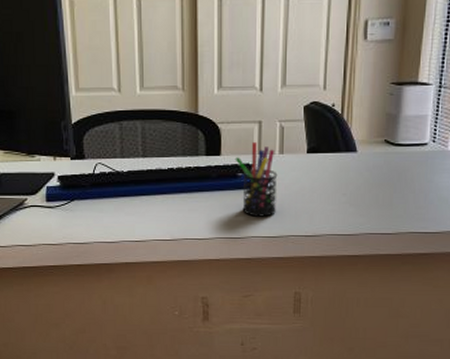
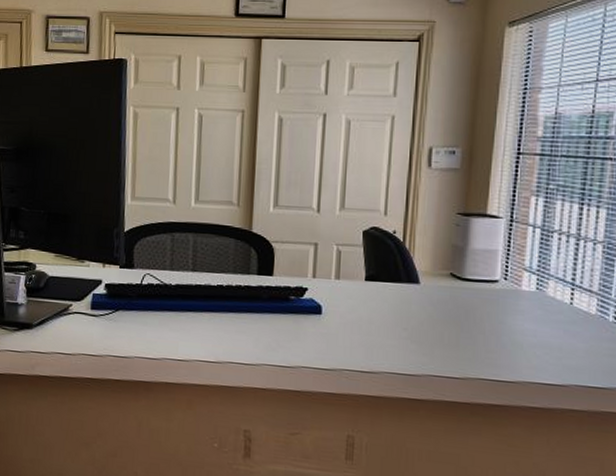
pen holder: present [235,141,278,217] -> none [287,263,333,346]

